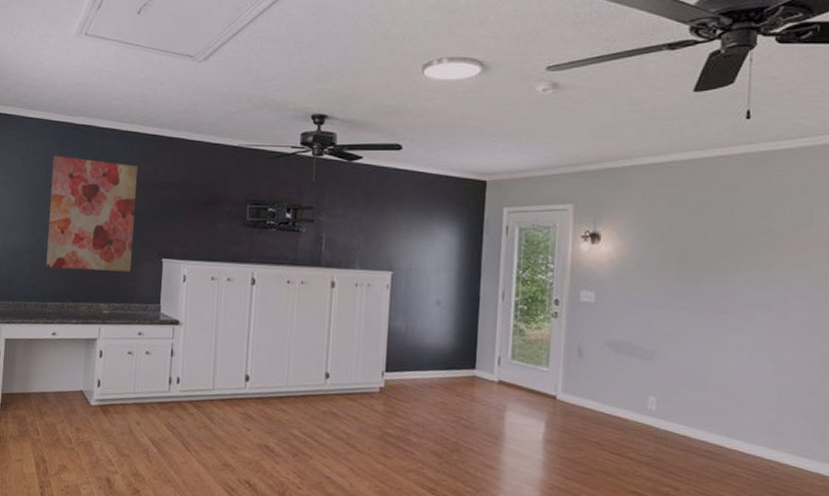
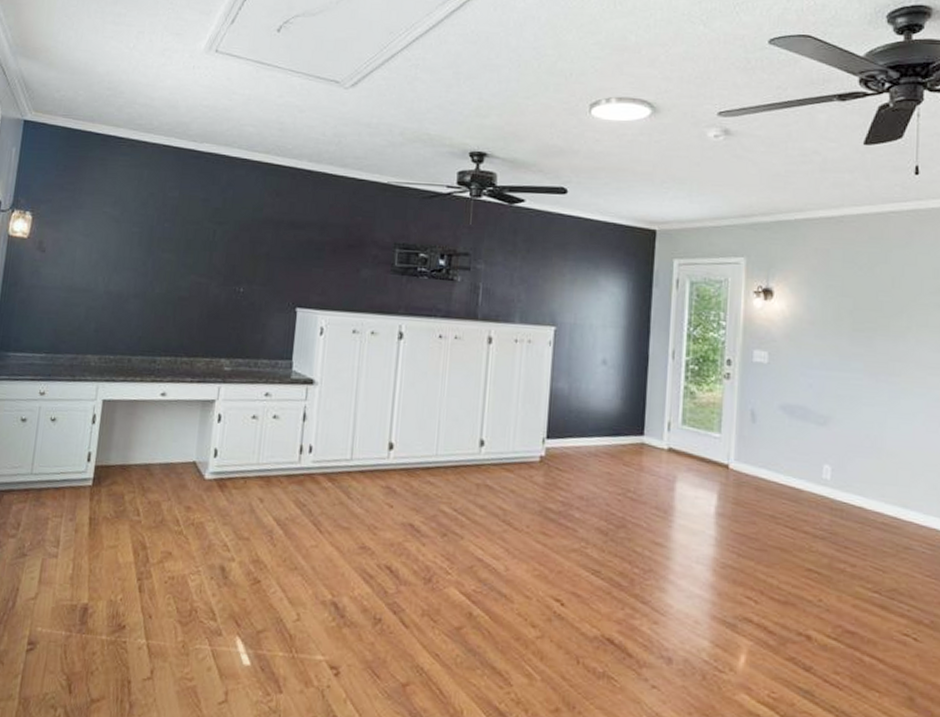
wall art: present [46,155,137,272] -> none [157,186,271,323]

